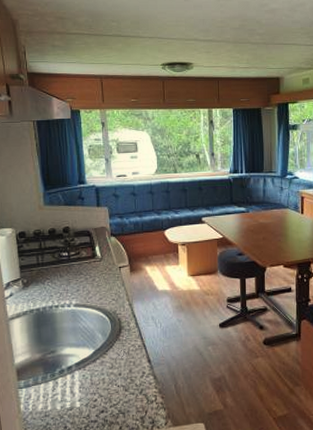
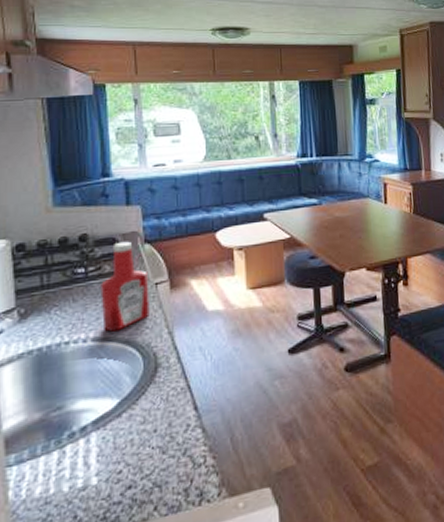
ketchup bottle: none [79,234,115,301] -> present [101,241,149,332]

